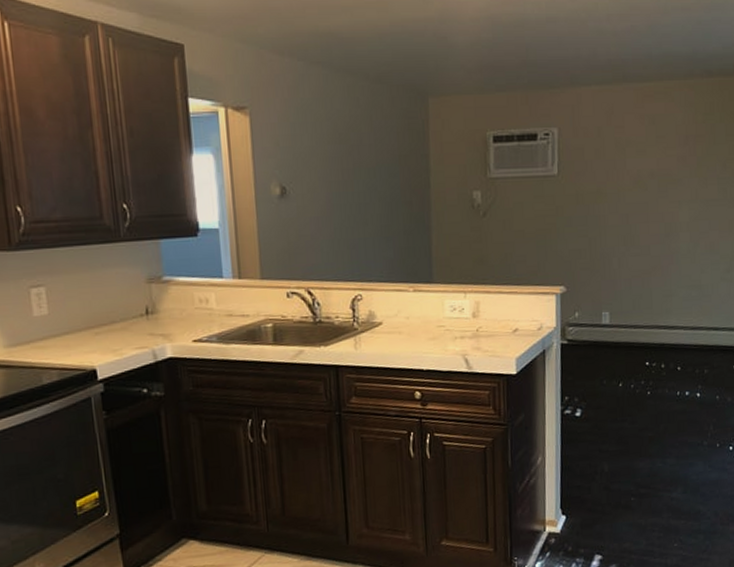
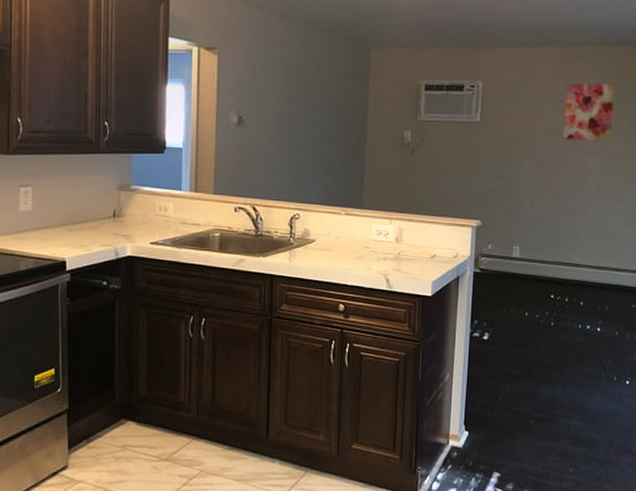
wall art: none [650,122,705,189] -> present [563,83,615,141]

